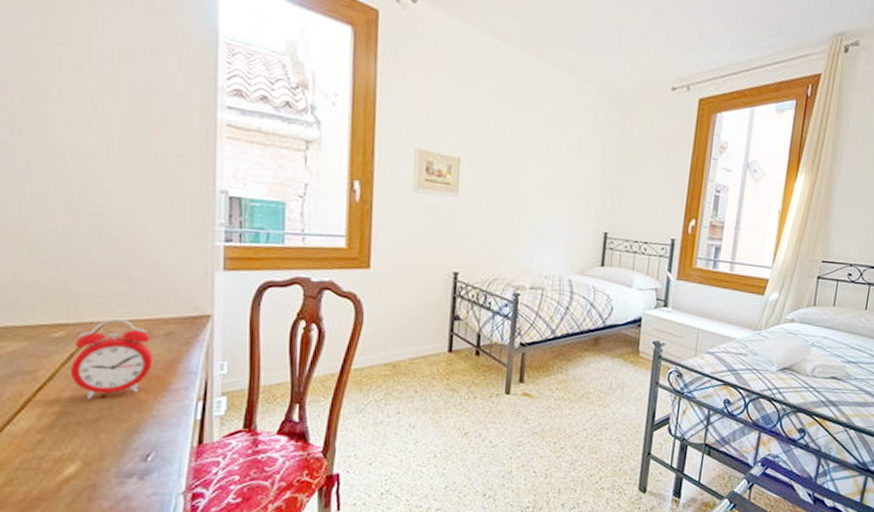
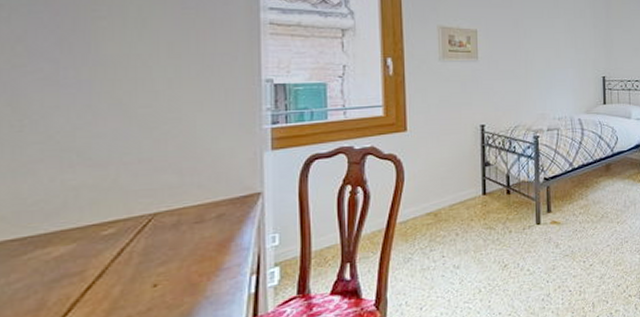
alarm clock: present [69,318,153,399] -> none [120,208,205,291]

